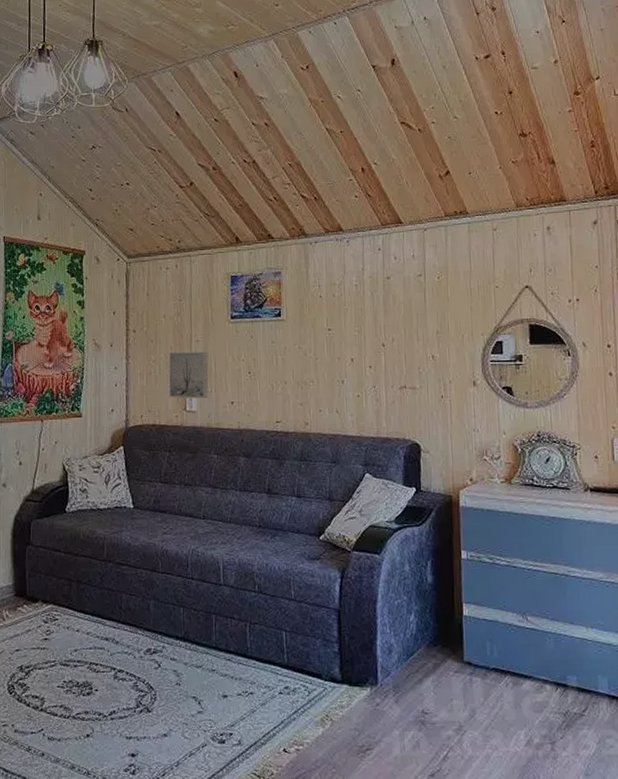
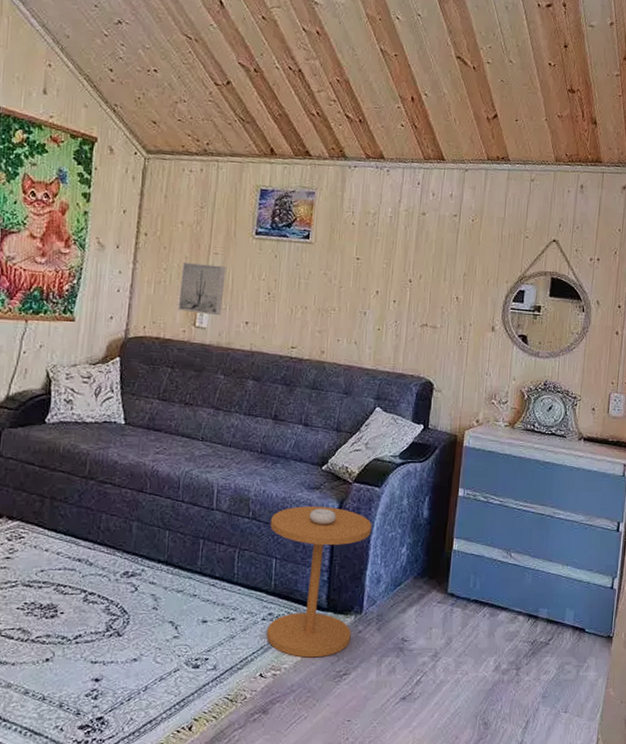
side table: none [275,576,377,732] -> present [267,505,372,658]

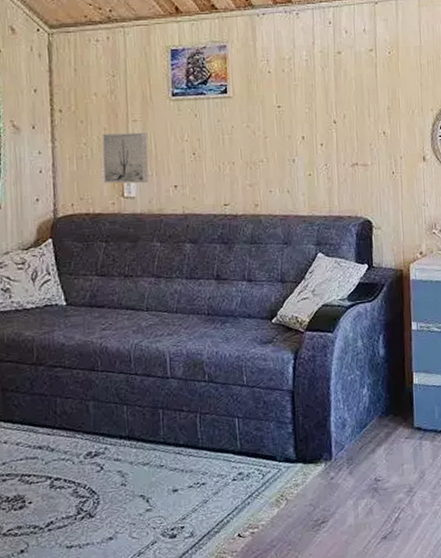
side table: present [267,505,372,658] -> none [227,358,330,512]

